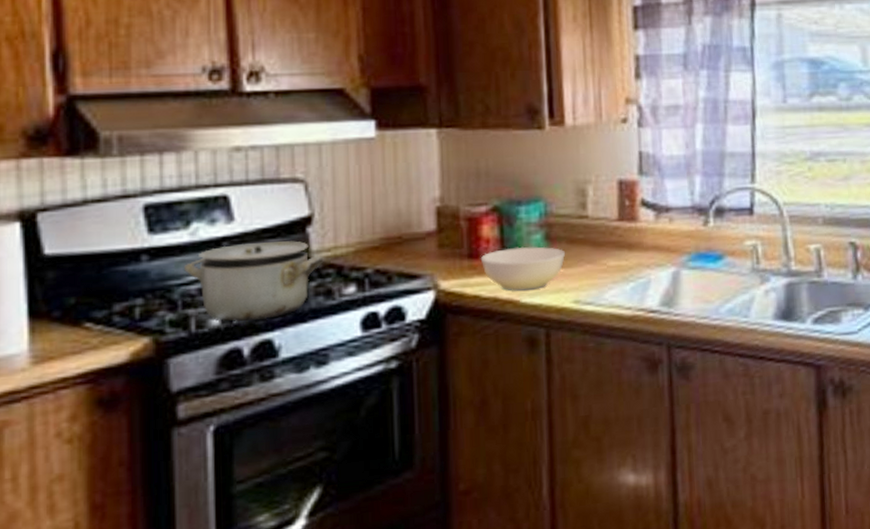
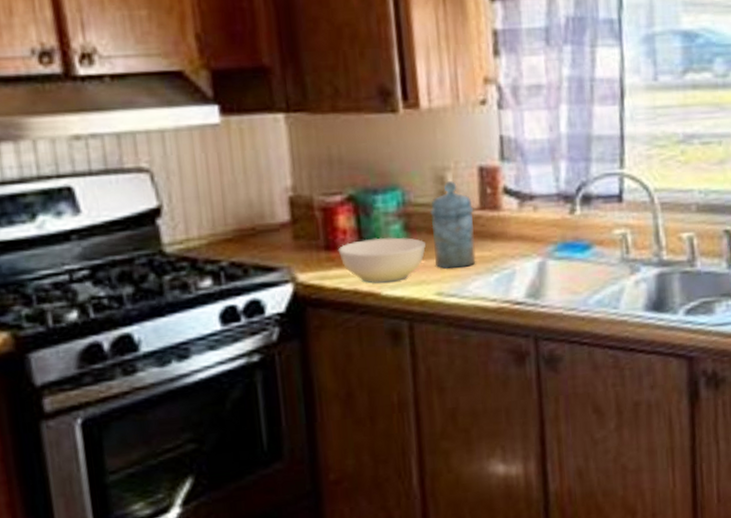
saucepan: present [184,241,324,323] -> none [35,233,177,317]
canister: none [570,193,613,278] -> present [430,181,476,269]

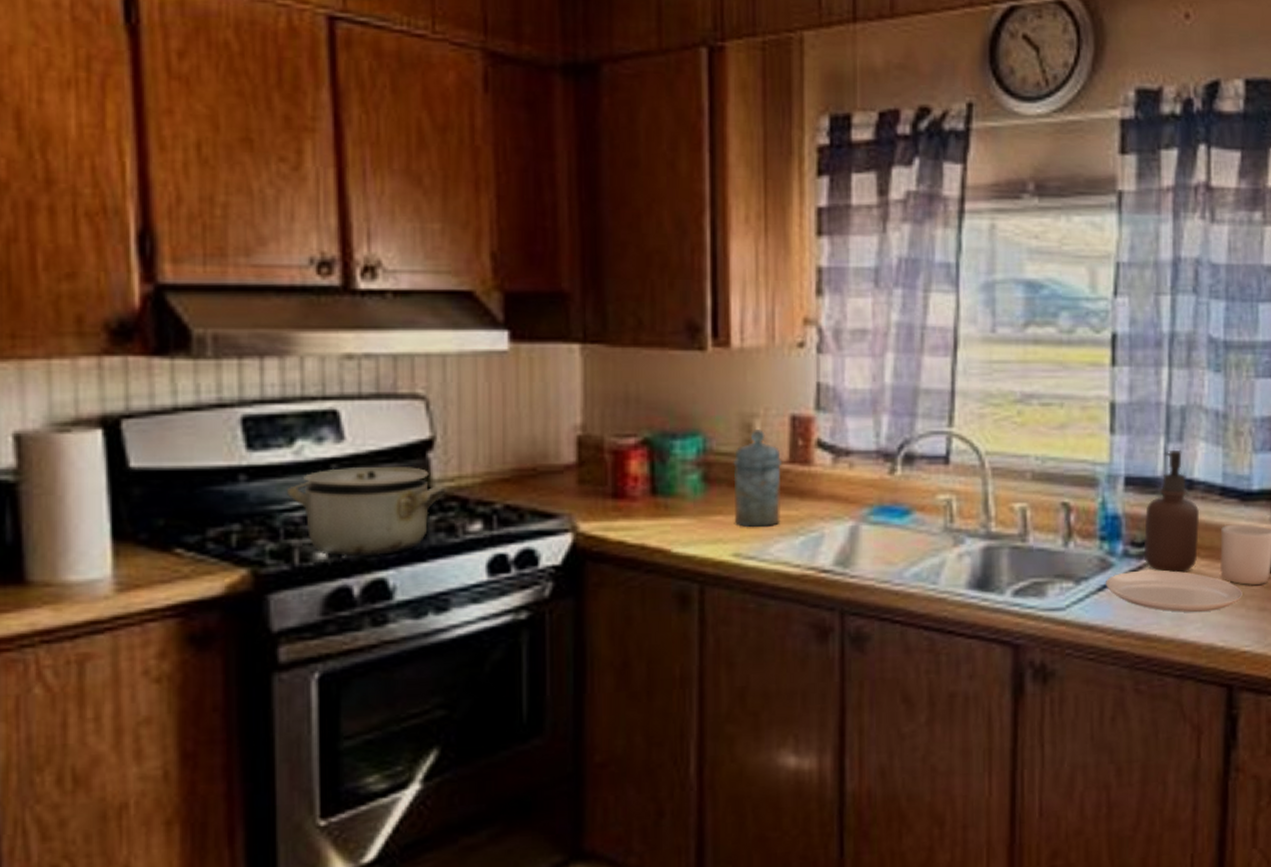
saucepan: none [35,233,177,317] -> present [287,467,446,557]
bowl: present [337,237,427,283] -> none [626,487,726,539]

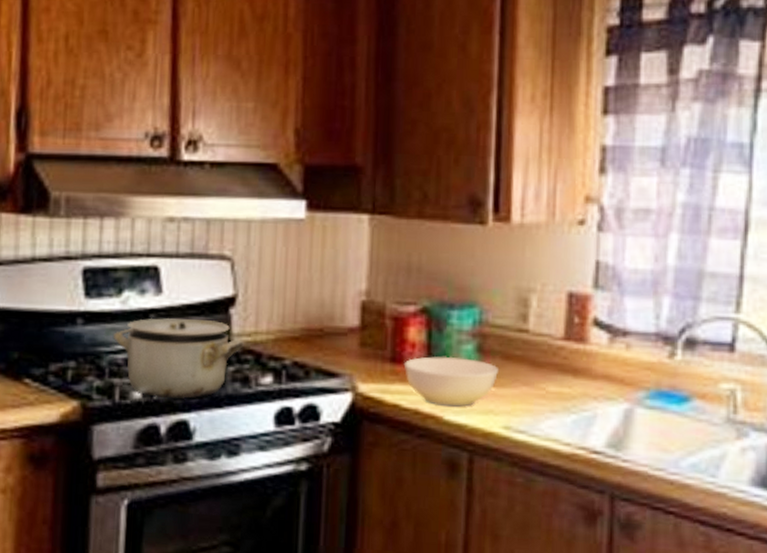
bowl: none [626,487,726,539] -> present [403,356,500,407]
canister: present [733,429,783,528] -> none [507,304,558,403]

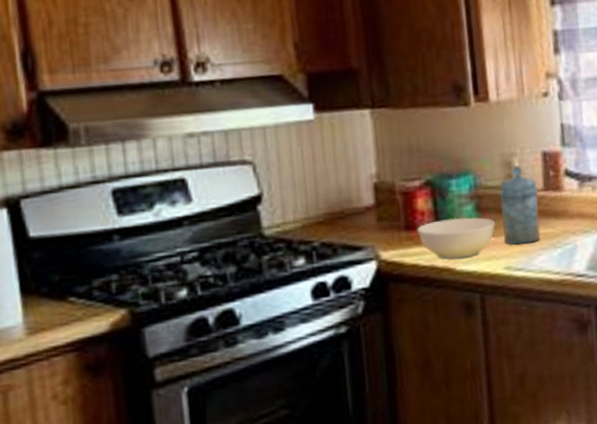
saucepan: present [114,318,244,399] -> none [151,218,275,294]
canister: none [507,304,558,403] -> present [499,165,541,245]

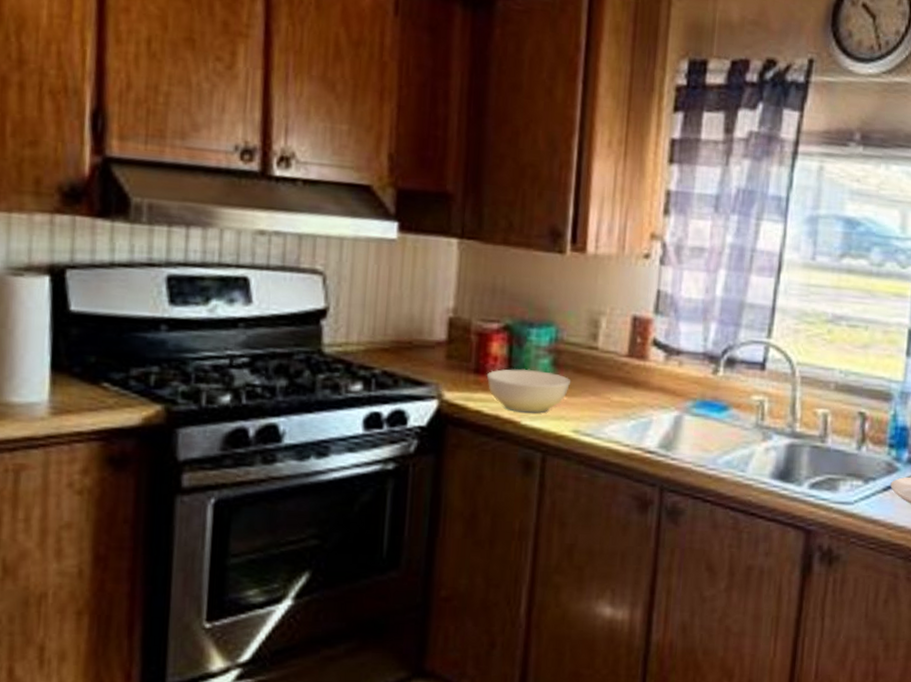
canister: present [499,165,541,245] -> none [577,325,622,410]

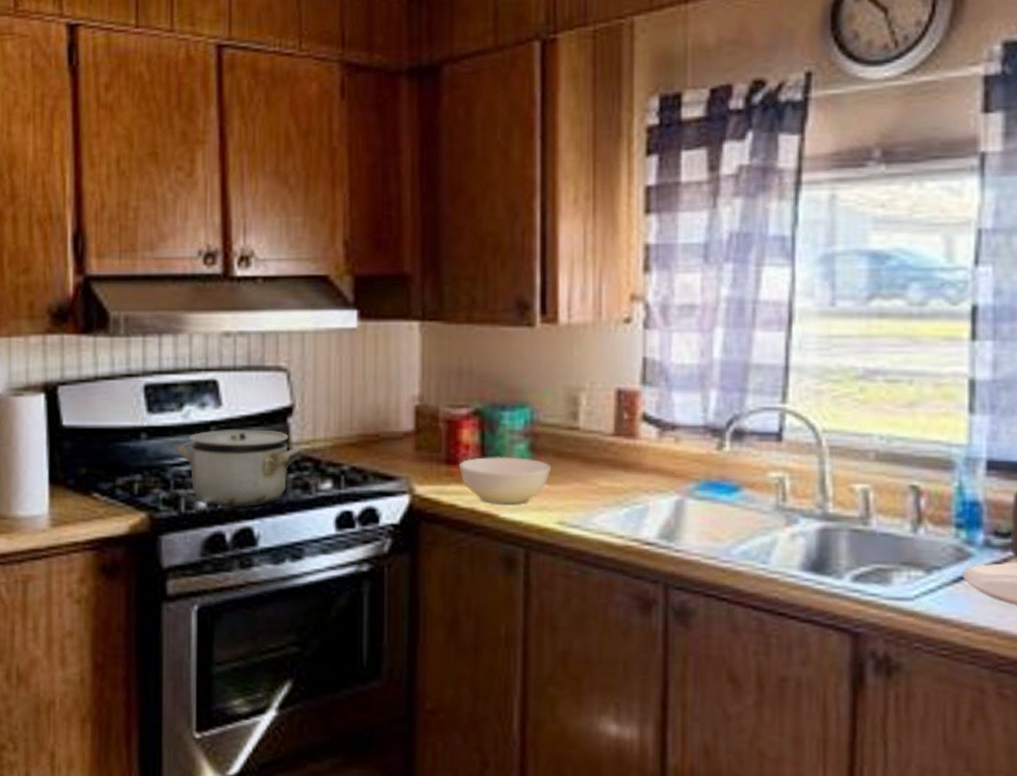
saucepan: none [200,327,334,404] -> present [177,430,303,507]

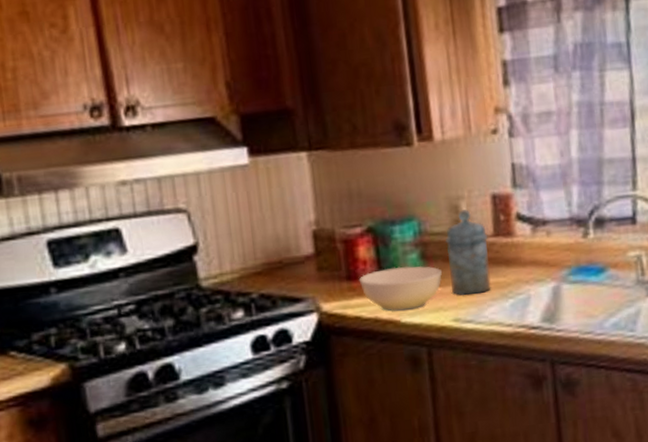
saucepan: present [177,430,303,507] -> none [88,269,212,348]
canister: none [559,403,608,498] -> present [445,209,491,296]

